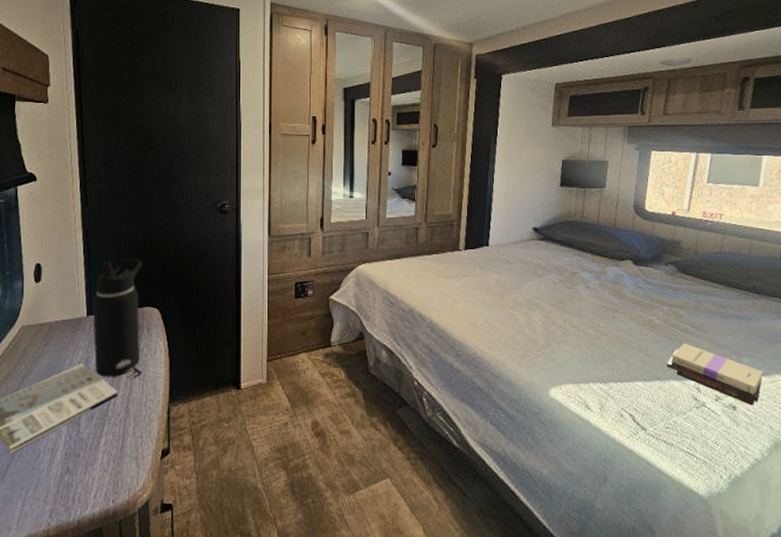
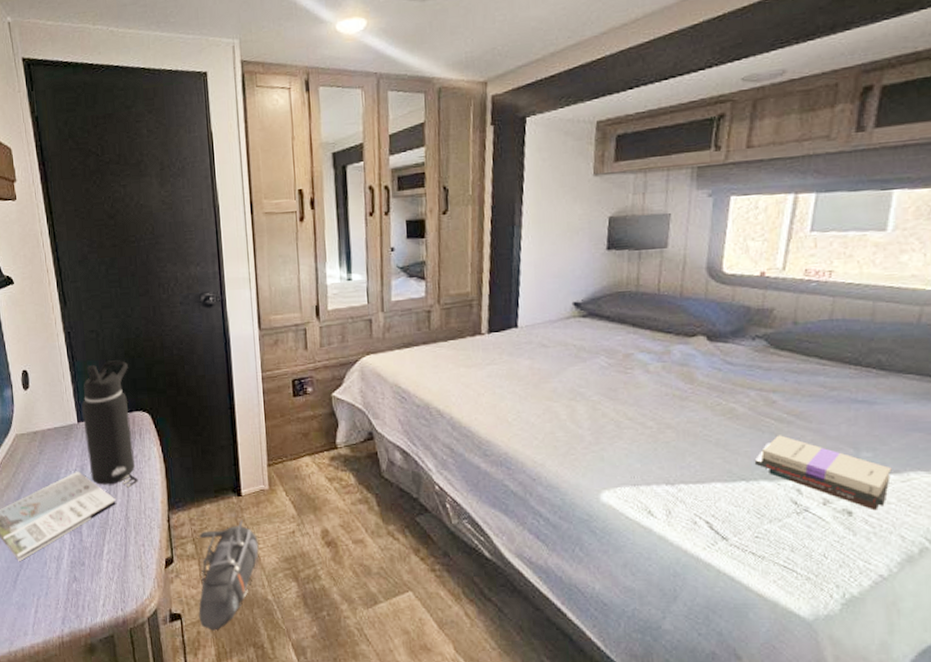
backpack: none [190,411,253,520] -> present [198,519,259,631]

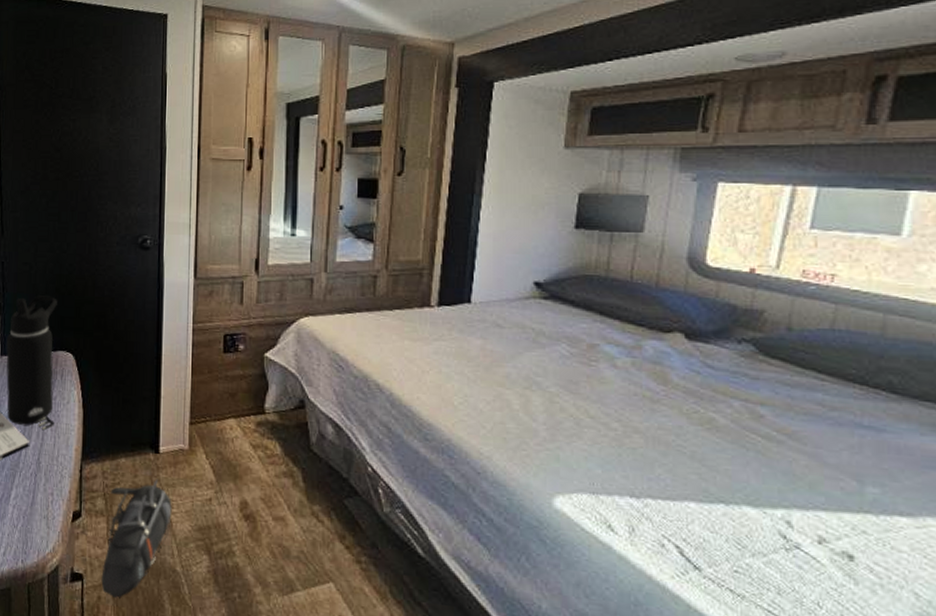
books: present [754,435,892,511] -> none [736,455,904,558]

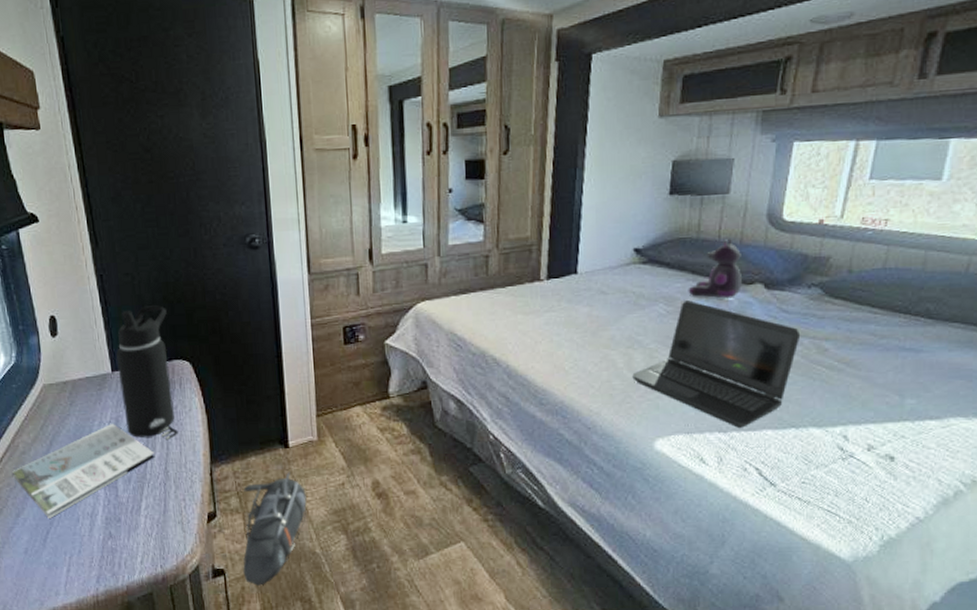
laptop computer: none [529,343,730,496] -> present [632,300,801,428]
stuffed animal: none [595,280,658,346] -> present [688,238,742,299]

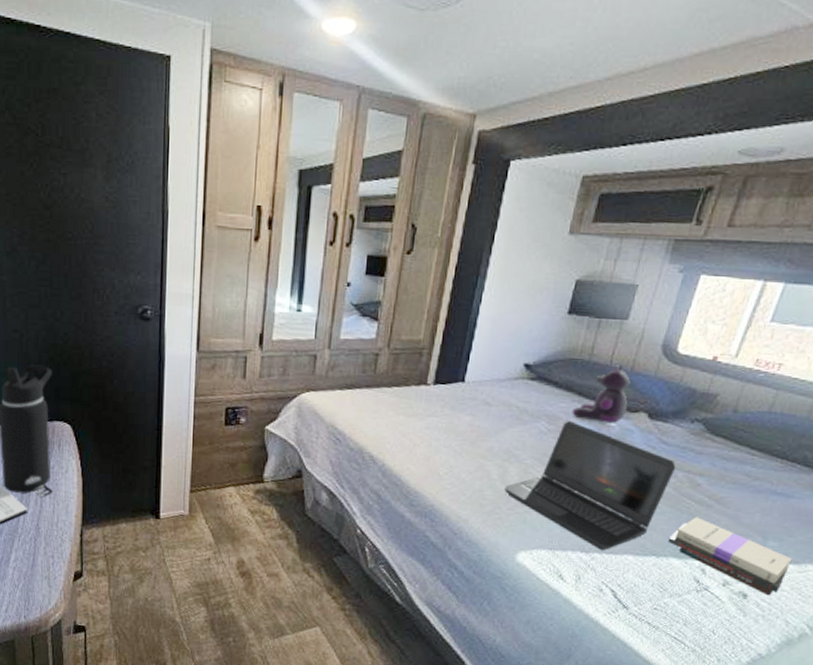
backpack: present [243,472,307,586] -> none [104,542,172,646]
books: none [804,382,933,456] -> present [667,517,793,596]

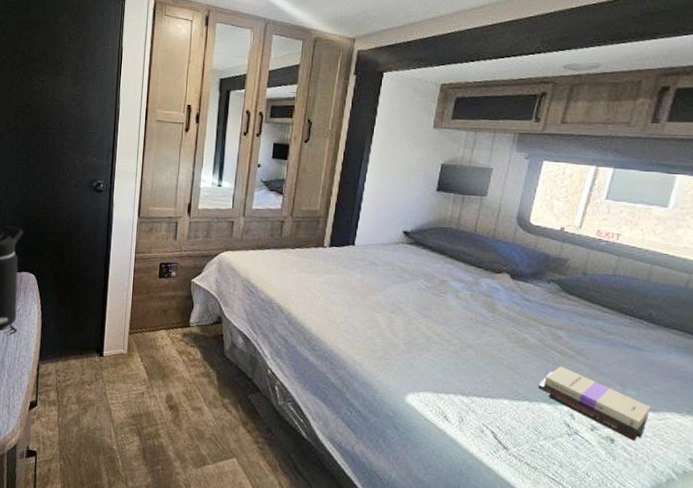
laptop computer: present [504,421,676,550] -> none [392,279,539,395]
stuffed animal: present [571,364,630,424] -> none [445,232,493,283]

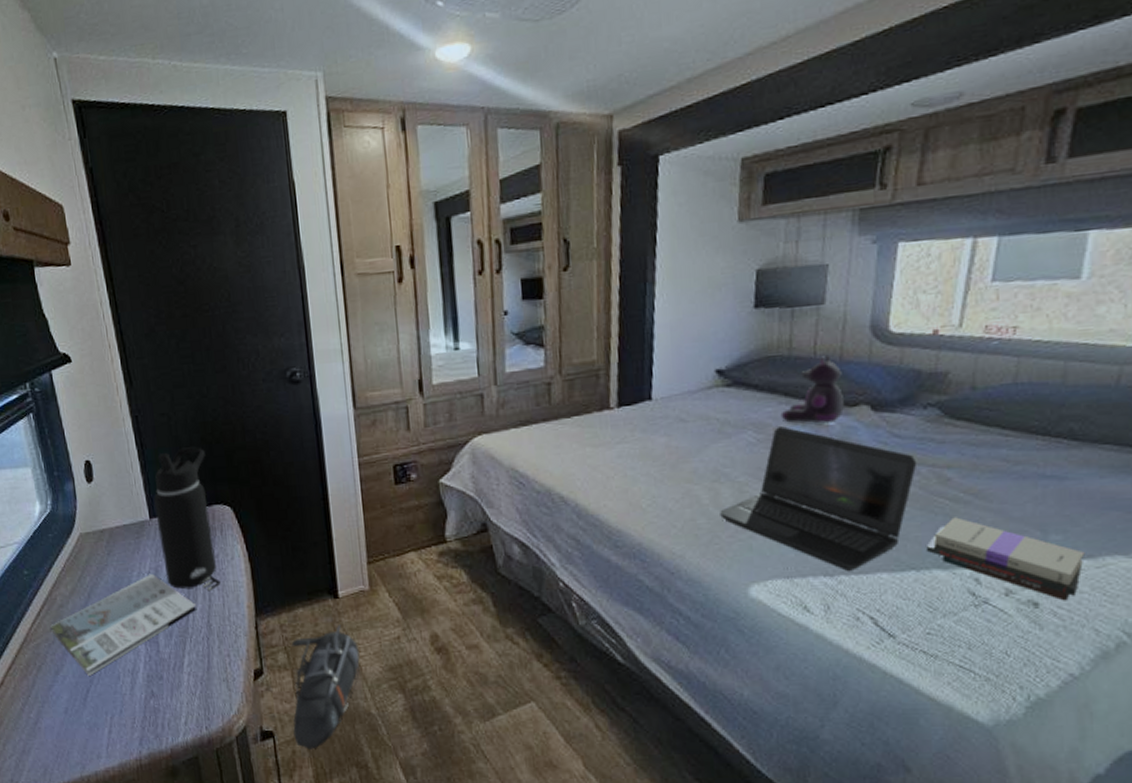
backpack: none [51,377,112,470] -> present [291,624,360,750]
laptop computer: none [392,279,539,395] -> present [720,426,917,571]
stuffed animal: none [445,232,493,283] -> present [780,354,844,424]

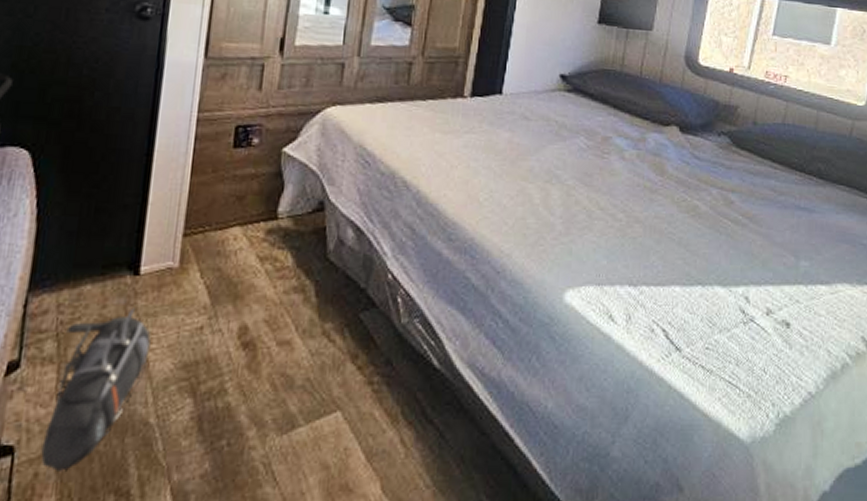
laptop computer: present [720,426,917,571] -> none [548,136,710,282]
stuffed animal: present [780,354,844,424] -> none [608,75,660,139]
books: present [925,517,1085,601] -> none [710,238,824,323]

